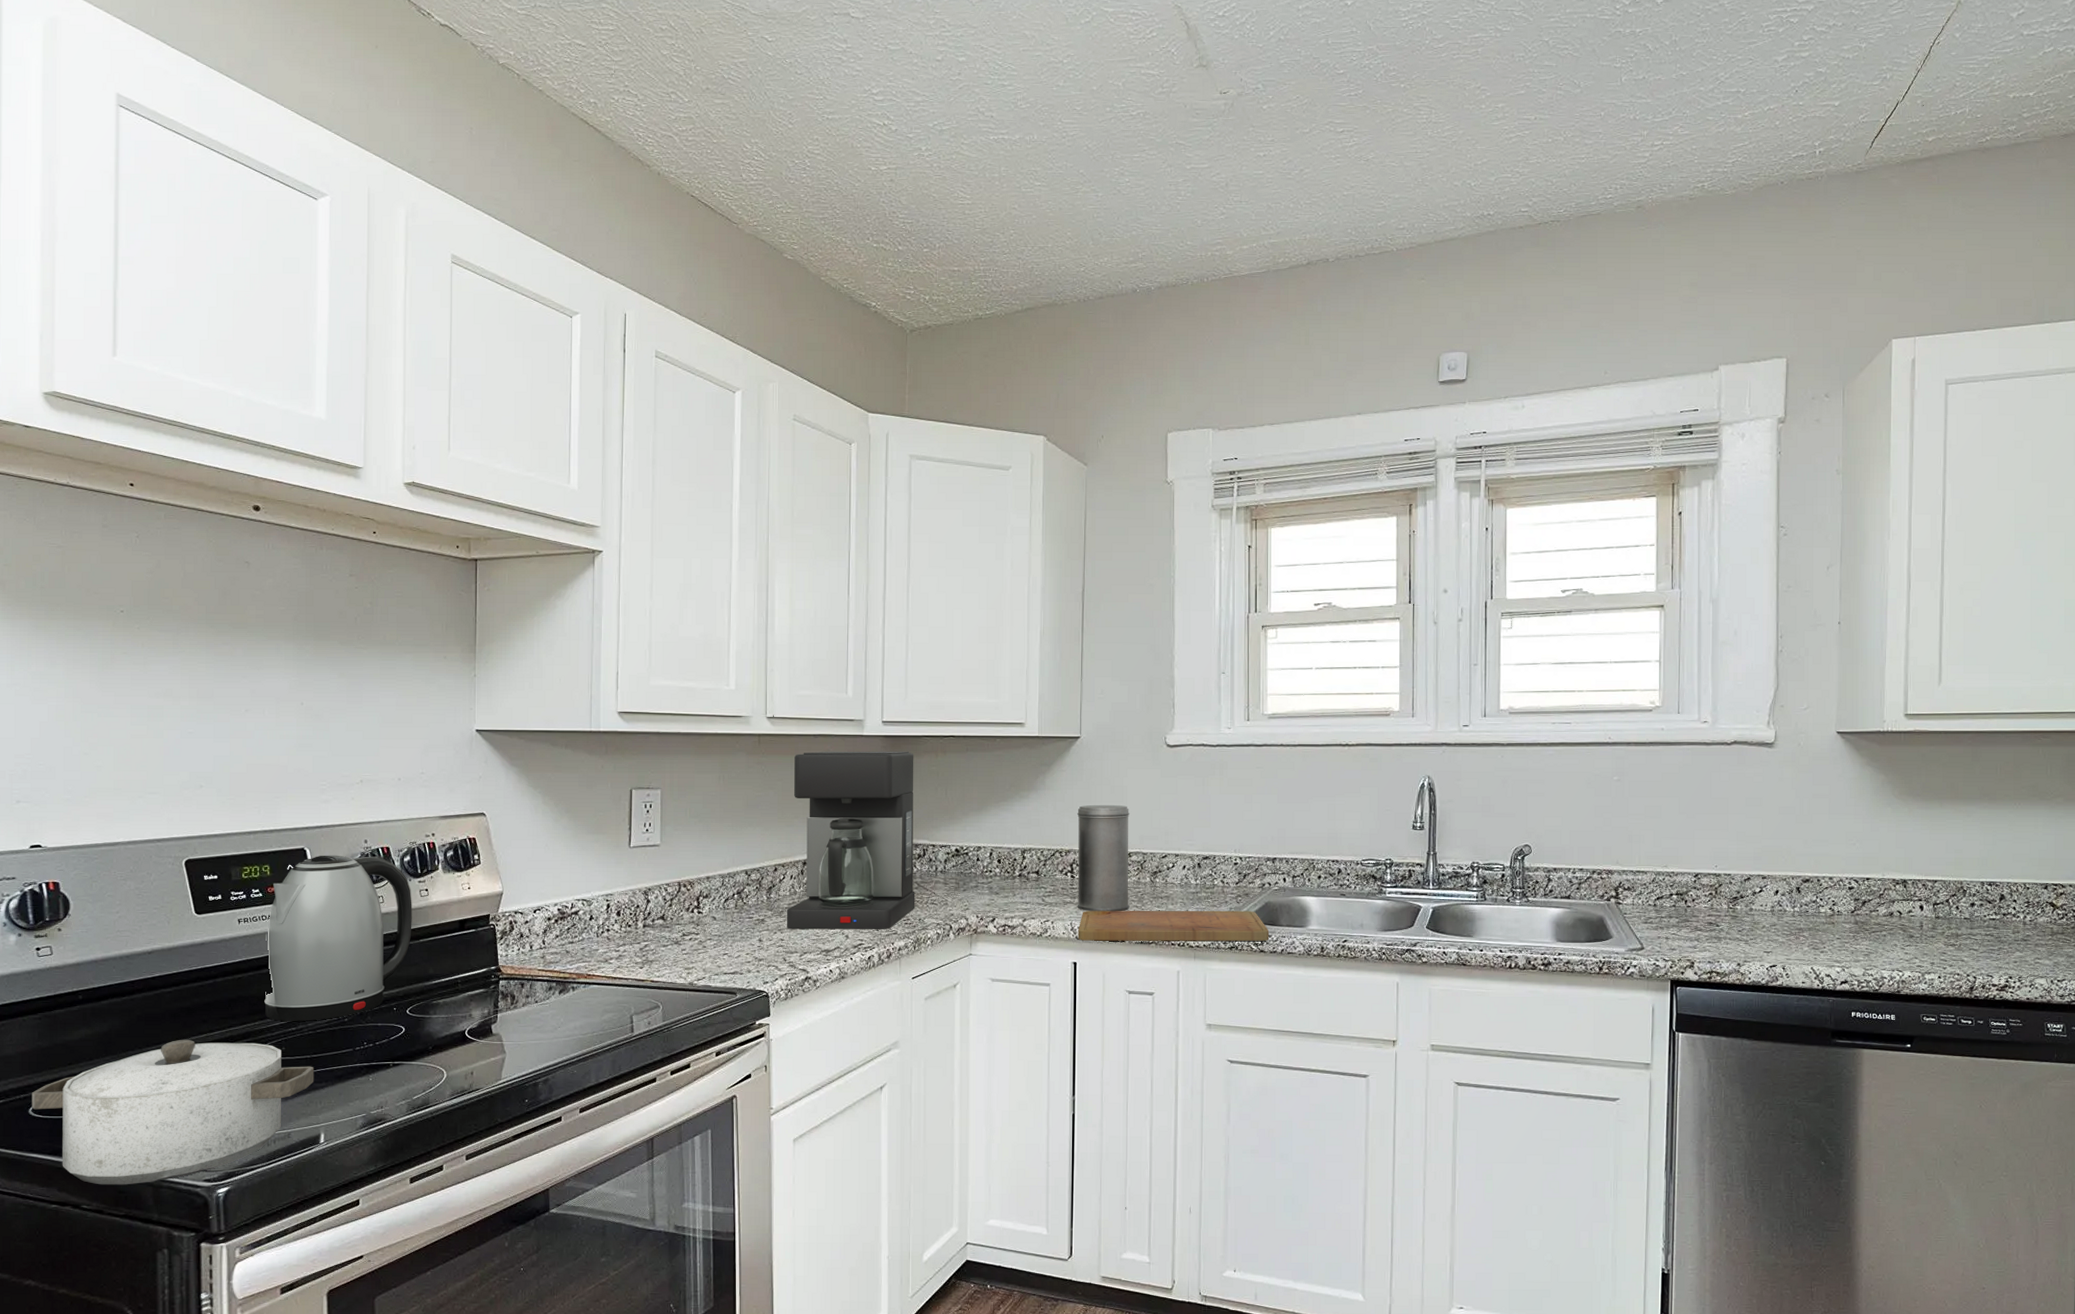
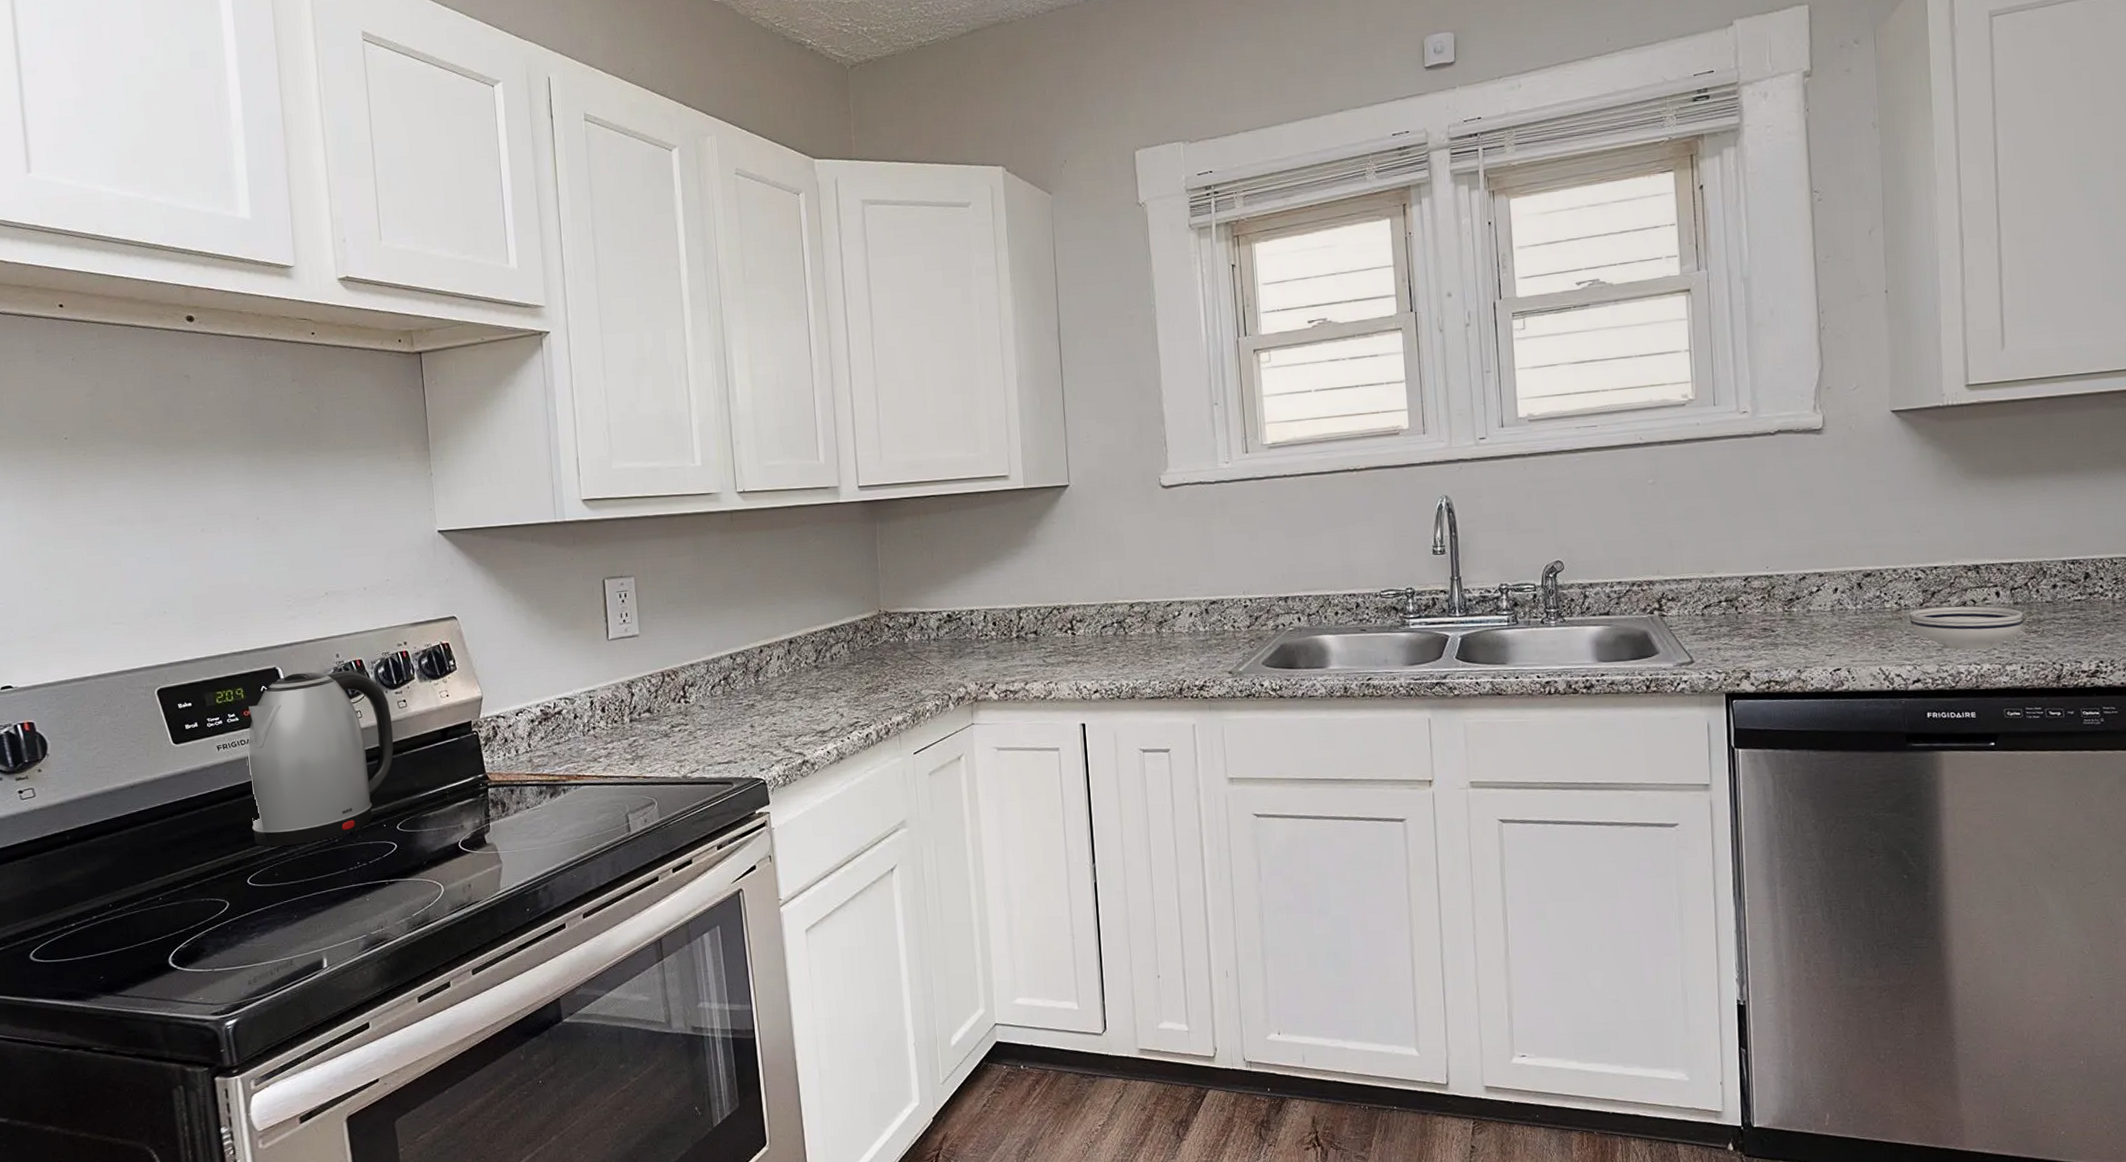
cooking pot: present [31,1039,315,1185] -> none [30,870,311,1026]
coffee maker: present [786,751,915,930] -> none [770,515,911,713]
canister: present [1077,804,1130,912] -> none [1072,554,1137,669]
cutting board: present [1078,910,1269,942] -> none [1083,654,1288,701]
bowl: none [1841,915,1944,957] -> present [1909,606,2024,650]

